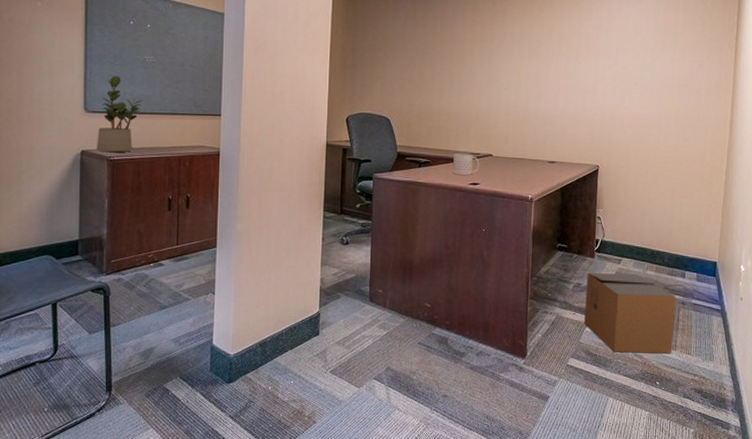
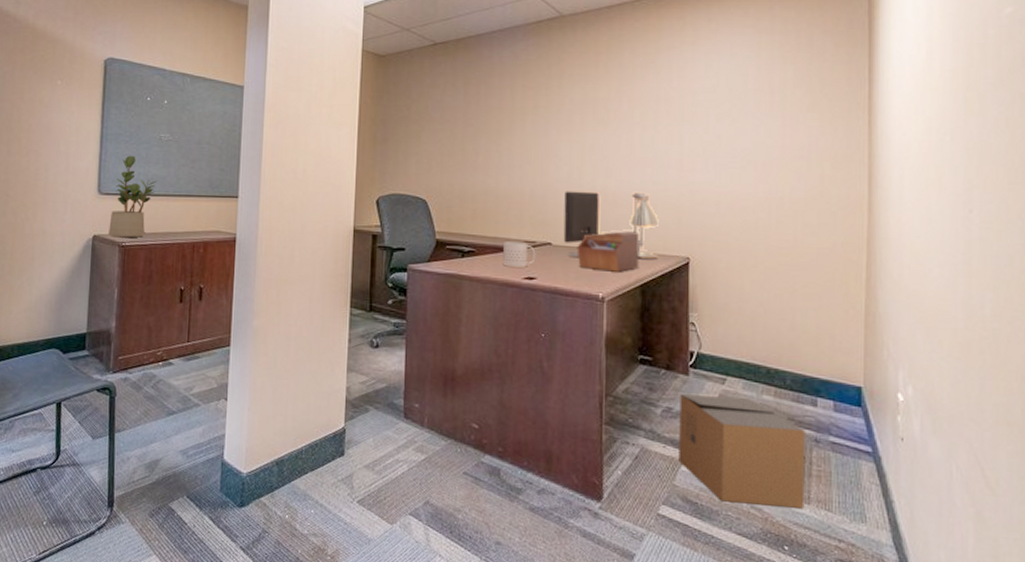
computer monitor: none [502,111,532,167] -> present [563,191,599,258]
sewing box: none [512,144,562,178] -> present [577,231,640,272]
desk lamp: none [555,112,577,167] -> present [631,192,659,259]

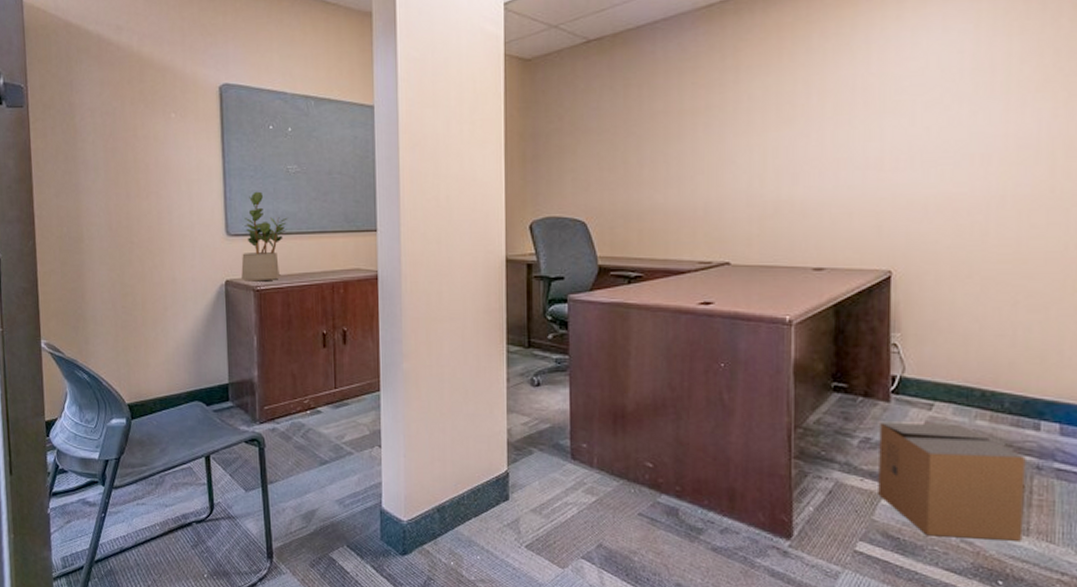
mug: present [503,242,536,269] -> none [675,264,712,293]
computer monitor: present [563,191,599,258] -> none [744,201,785,278]
sewing box: present [577,231,640,272] -> none [759,244,833,291]
desk lamp: present [631,192,659,259] -> none [822,199,855,275]

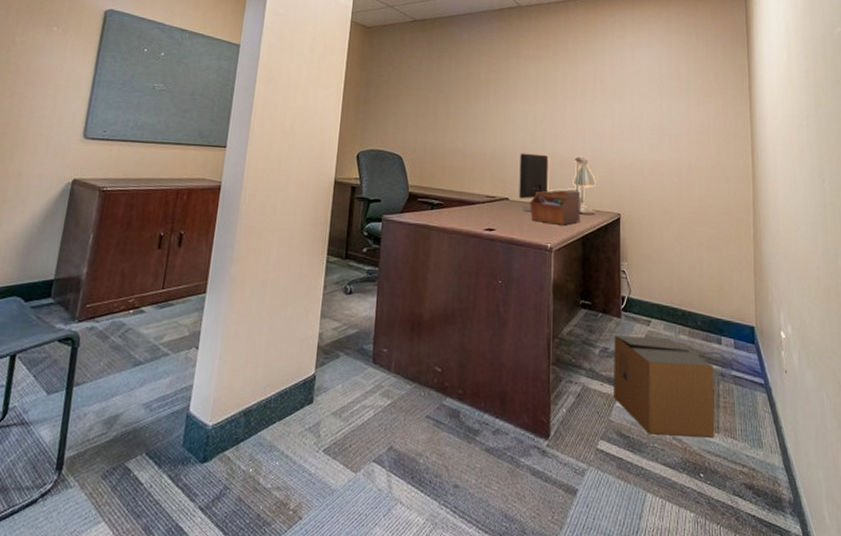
potted plant: present [241,191,287,282] -> none [90,102,145,183]
computer monitor: none [744,201,785,278] -> present [519,153,549,212]
sewing box: none [759,244,833,291] -> present [529,189,581,226]
desk lamp: none [822,199,855,275] -> present [574,156,596,214]

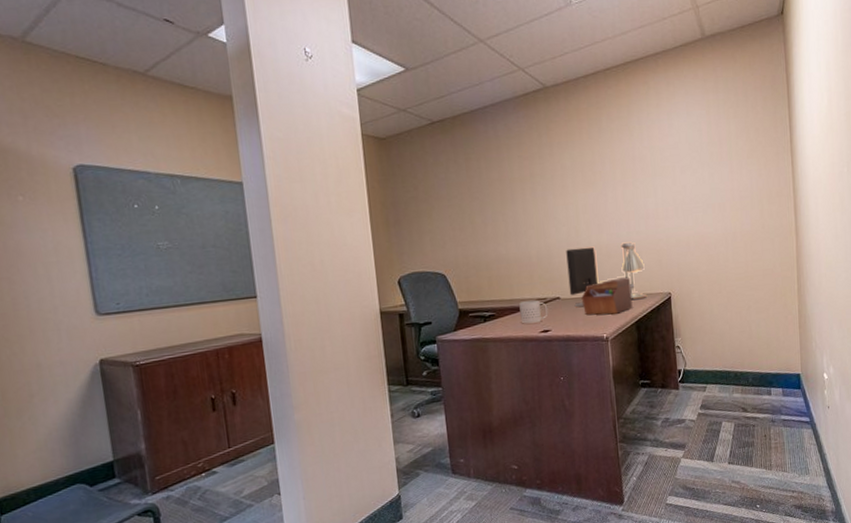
mug: none [467,196,496,221] -> present [519,300,548,325]
box: present [614,335,715,438] -> none [674,399,768,483]

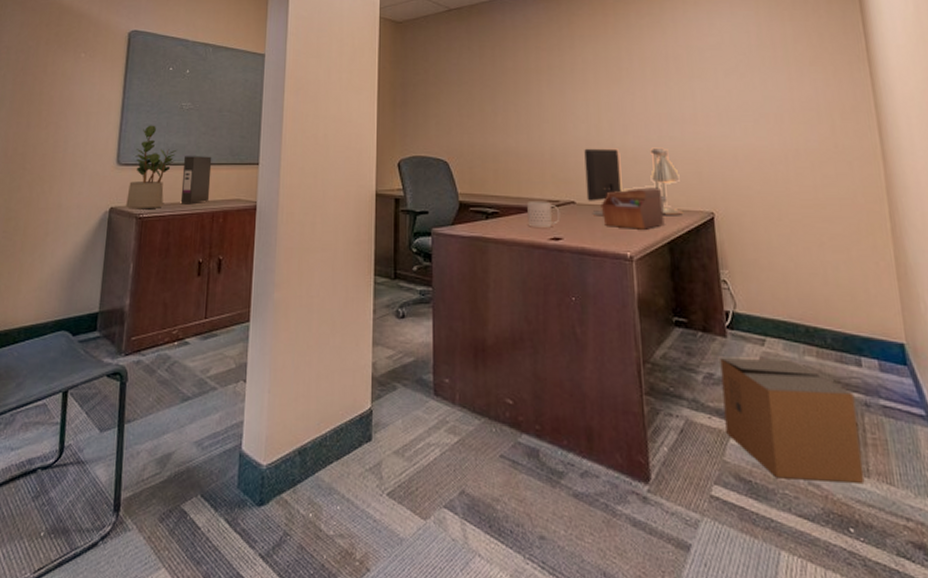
potted plant: none [115,269,163,358] -> present [126,125,176,210]
binder: none [173,295,210,347] -> present [181,156,212,205]
box: none [674,399,768,483] -> present [720,358,865,483]

